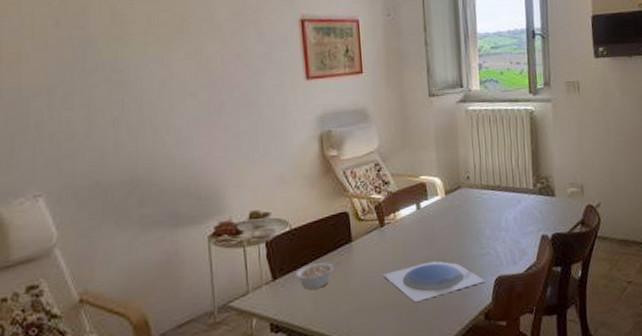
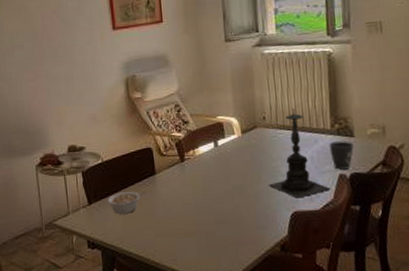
plate: present [383,261,486,302] -> none [184,194,282,230]
candle holder: none [473,167,533,262] -> present [269,108,331,198]
mug: none [531,200,555,231] -> present [329,141,354,170]

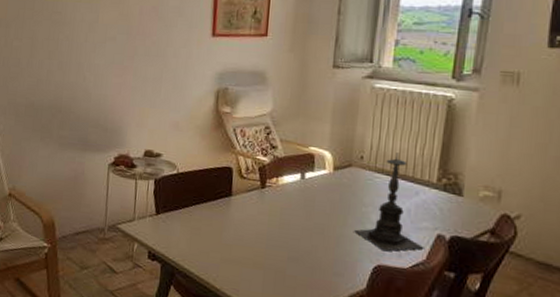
legume: present [107,191,147,214] -> none [176,208,219,231]
mug: present [329,141,354,170] -> none [430,197,460,231]

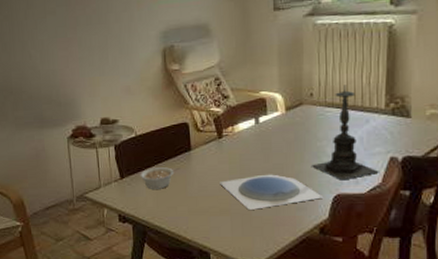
legume: none [176,208,219,231] -> present [140,167,181,189]
plate: none [257,232,364,268] -> present [220,174,324,210]

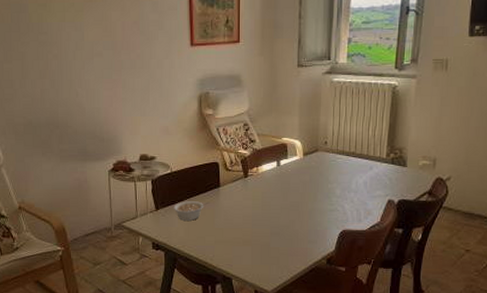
plate: present [220,174,324,210] -> none [244,211,332,241]
candle holder: present [312,85,379,181] -> none [323,136,378,218]

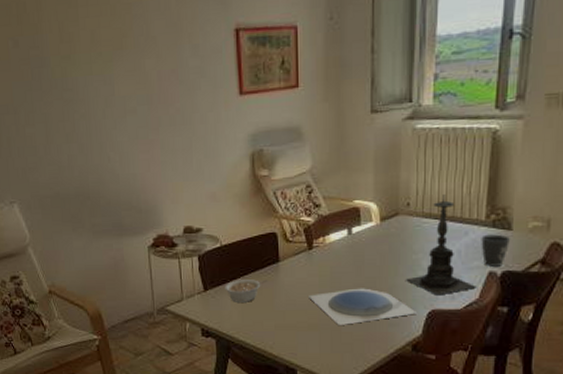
plate: none [244,211,332,241] -> present [309,288,418,325]
candle holder: none [323,136,378,218] -> present [406,194,477,296]
mug: none [382,169,405,196] -> present [481,234,510,267]

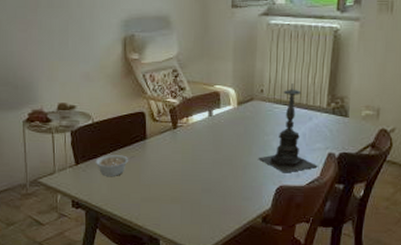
plate: present [309,288,418,325] -> none [172,165,268,199]
mug: present [481,234,510,267] -> none [322,120,346,149]

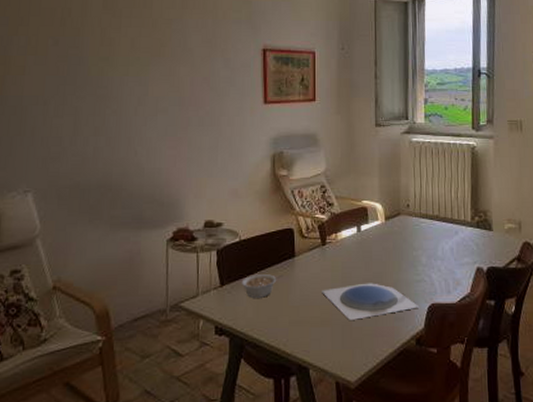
plate: none [172,165,268,199] -> present [322,283,420,320]
candle holder: present [259,83,318,173] -> none [409,198,468,290]

